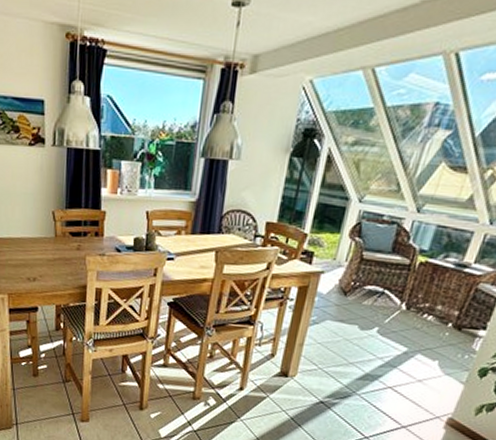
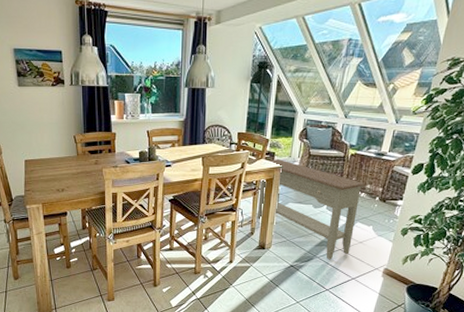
console table: none [281,260,437,400] -> present [257,159,366,260]

